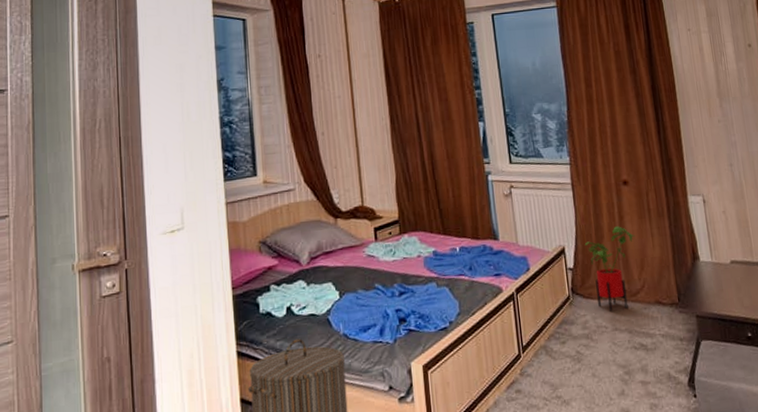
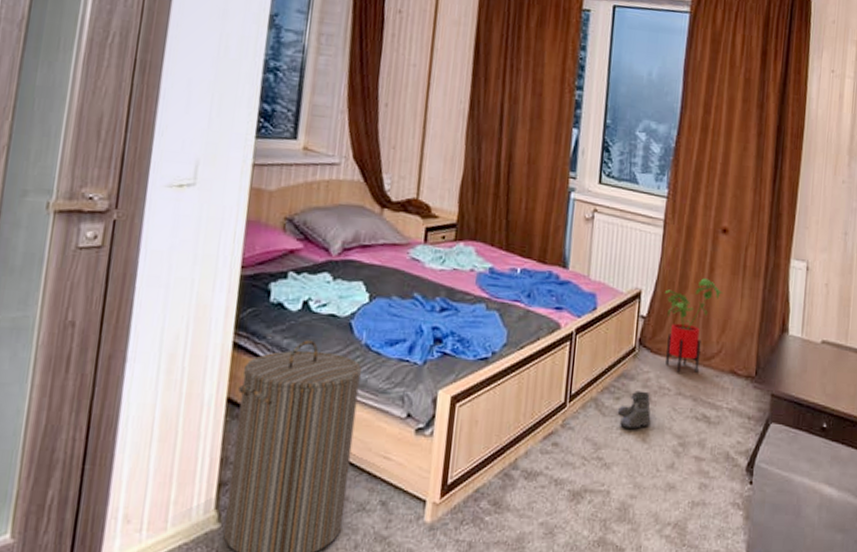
boots: none [565,332,596,367] -> present [617,391,651,429]

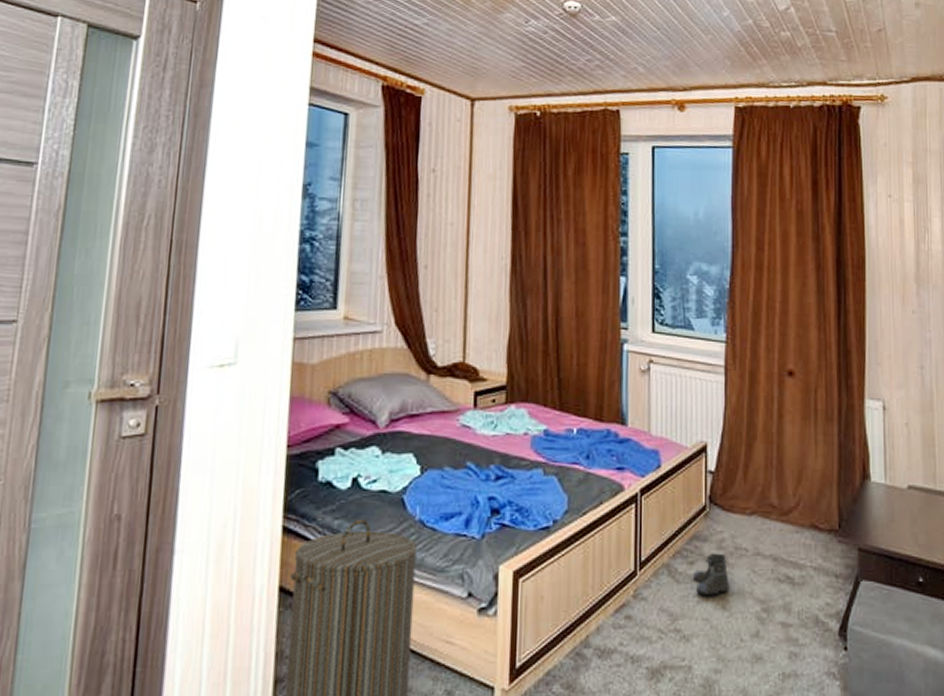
house plant: present [665,278,724,373] -> none [733,426,796,531]

